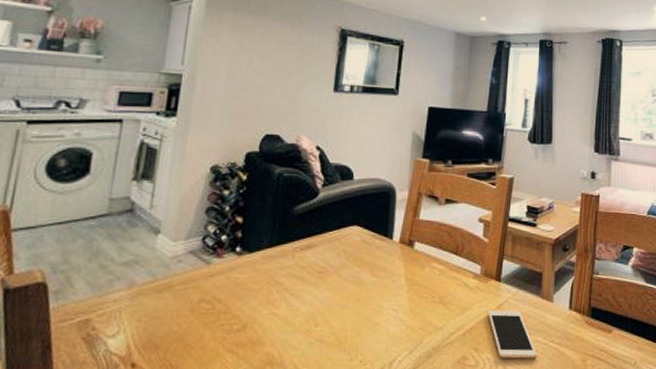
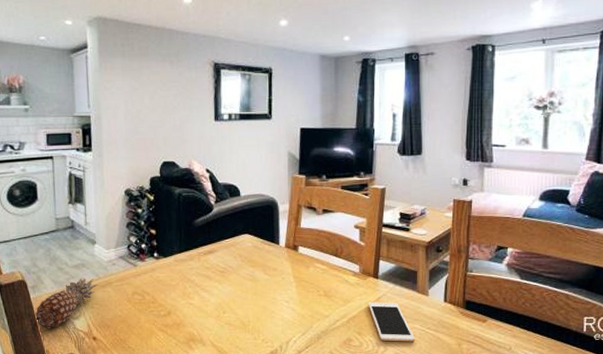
fruit: none [49,280,152,353] -> present [34,278,98,329]

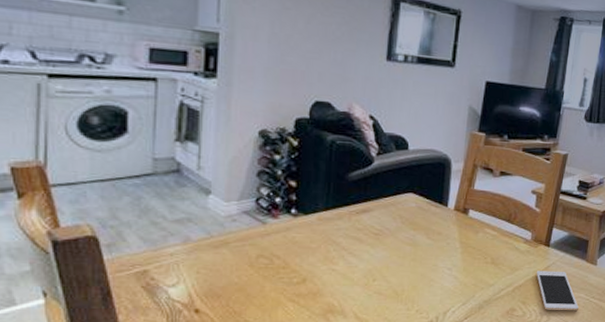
fruit: present [34,278,98,329] -> none [107,236,209,300]

